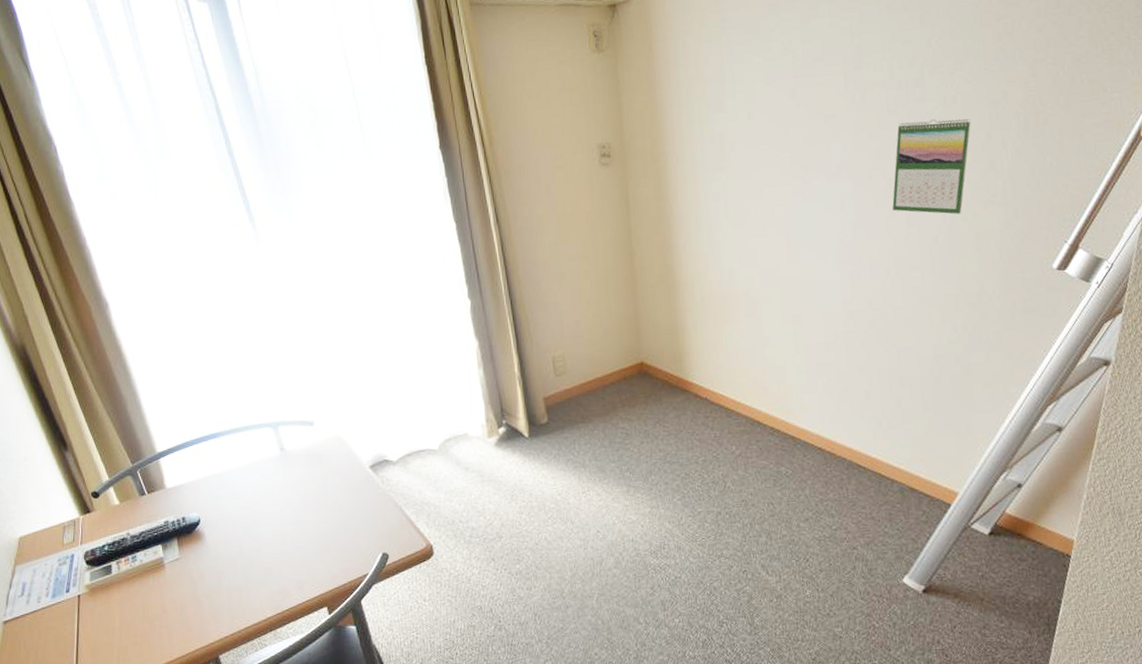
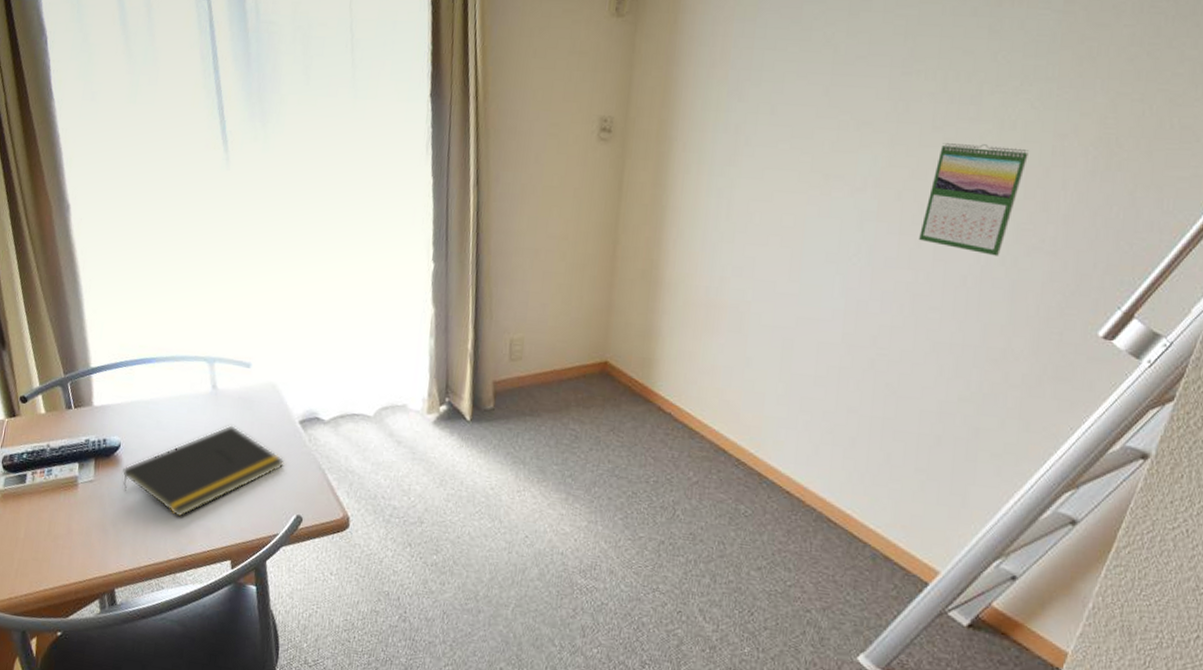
notepad: none [207,482,362,577] -> present [122,425,284,517]

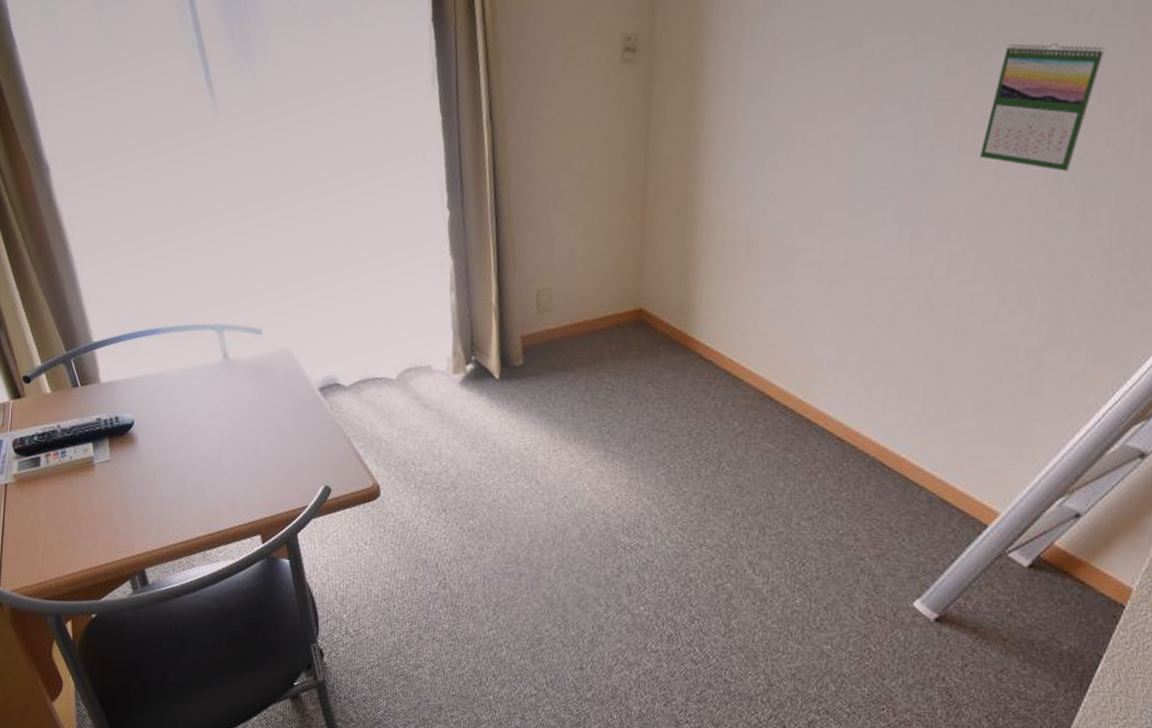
notepad: present [122,425,284,517] -> none [139,396,307,494]

